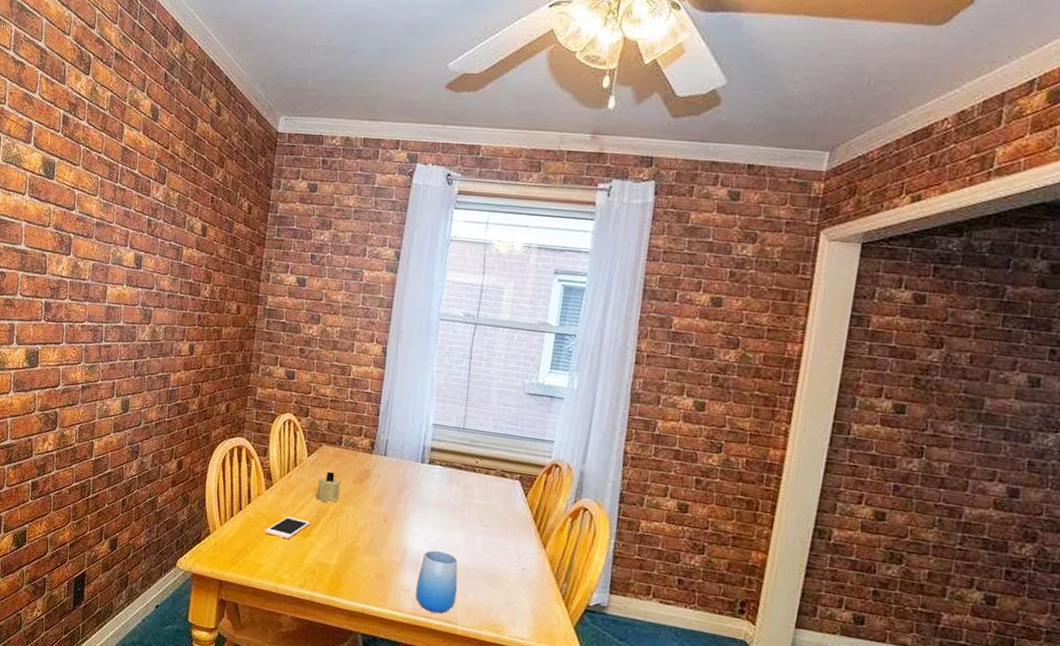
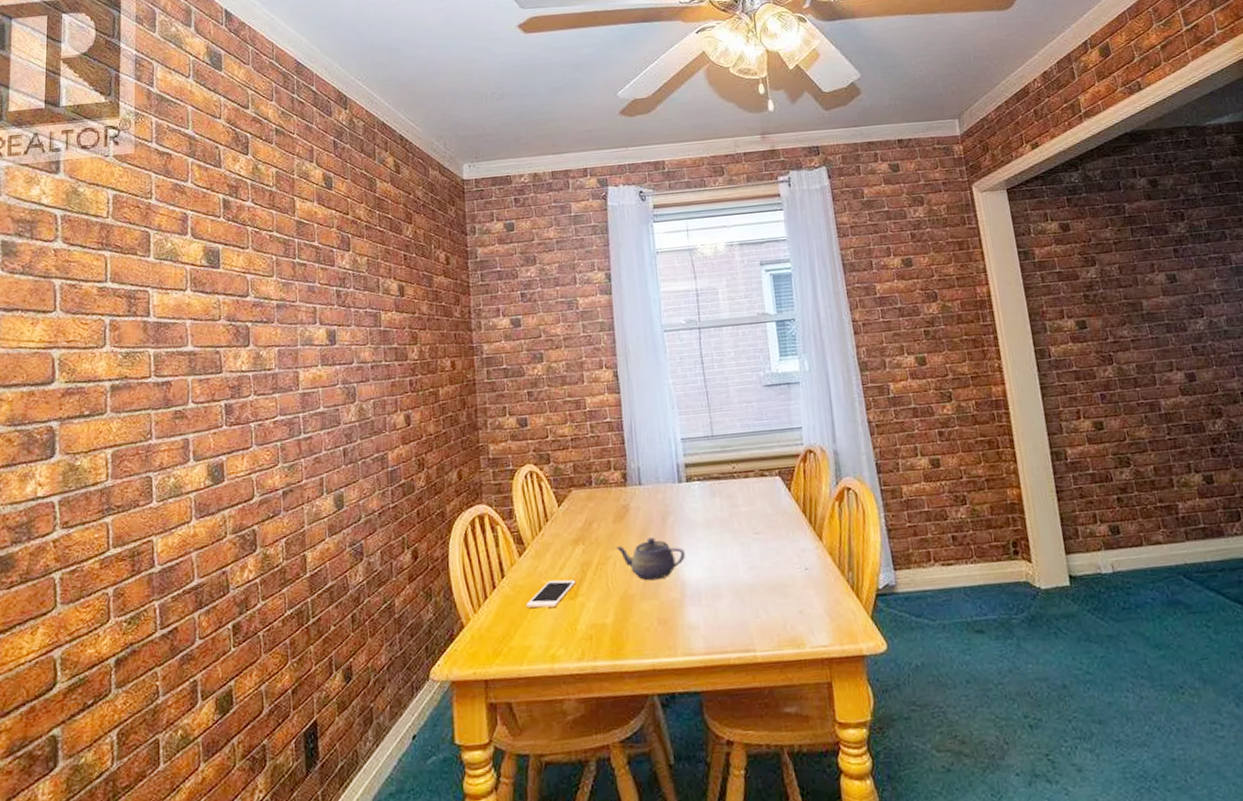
candle: present [315,471,340,503] -> none [575,517,601,553]
teapot: none [351,503,413,542] -> present [616,537,685,581]
cup: present [415,550,458,614] -> none [703,573,749,646]

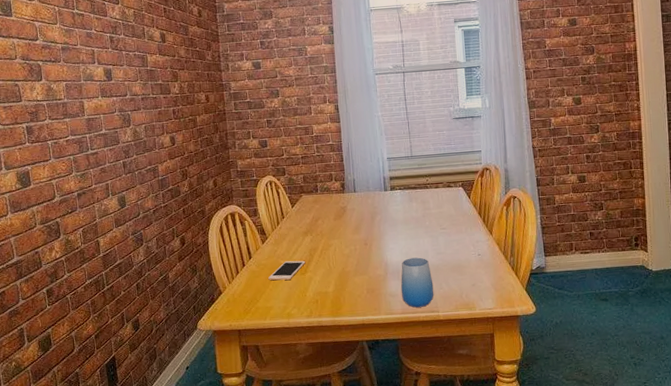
teapot: present [616,537,685,581] -> none [336,231,388,262]
cup: none [703,573,749,646] -> present [401,257,434,308]

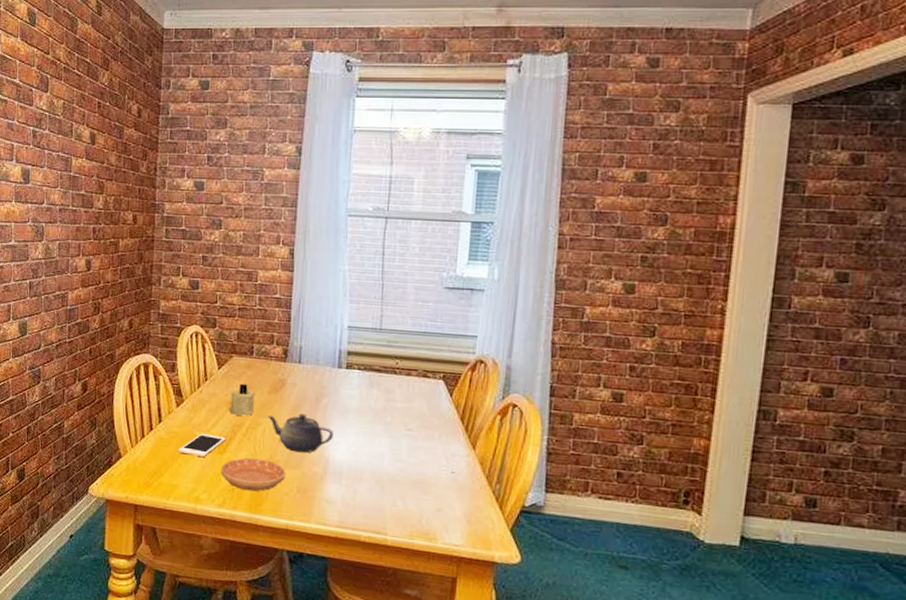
saucer: none [304,272,356,300] -> present [220,458,285,491]
candle: none [305,215,324,242] -> present [229,383,254,417]
teapot: none [336,231,388,262] -> present [268,413,334,453]
cup: present [401,257,434,308] -> none [341,459,385,525]

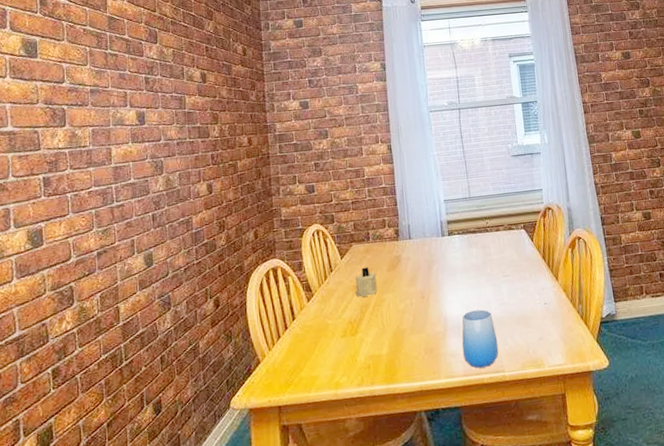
cell phone: present [178,433,226,457] -> none [314,319,356,344]
saucer: present [220,458,285,491] -> none [355,331,413,365]
teapot: present [268,413,334,453] -> none [390,282,447,318]
cup: none [341,459,385,525] -> present [462,309,499,369]

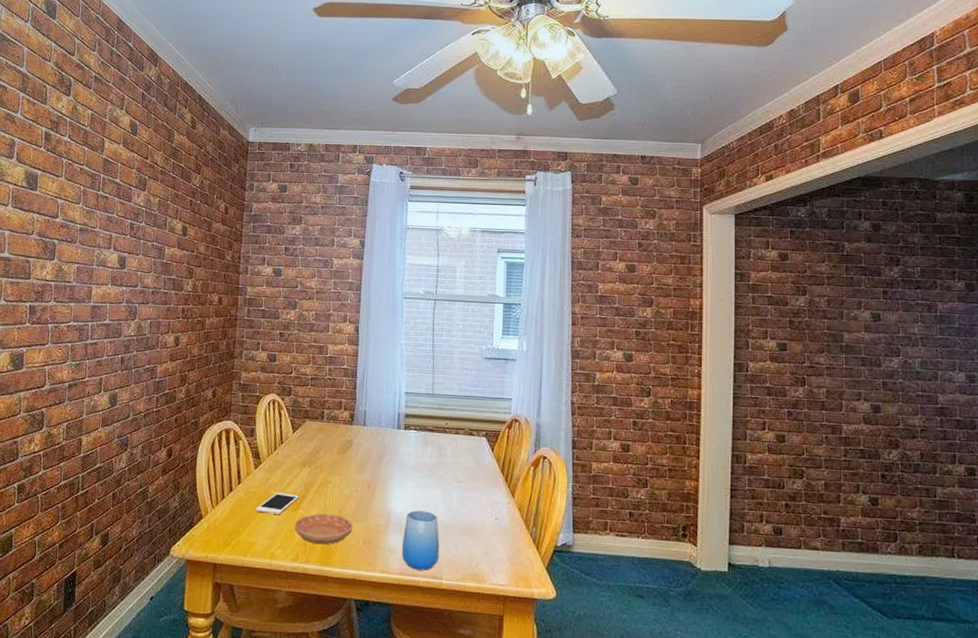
cell phone: none [314,319,356,344] -> present [256,492,300,514]
candle: present [355,267,377,297] -> none [302,445,325,475]
saucer: none [355,331,413,365] -> present [294,513,352,545]

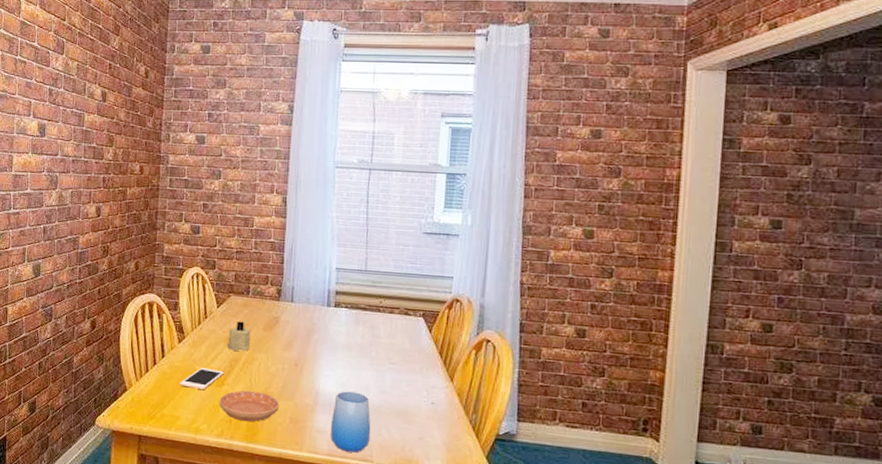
candle: none [302,445,325,475] -> present [227,321,250,352]

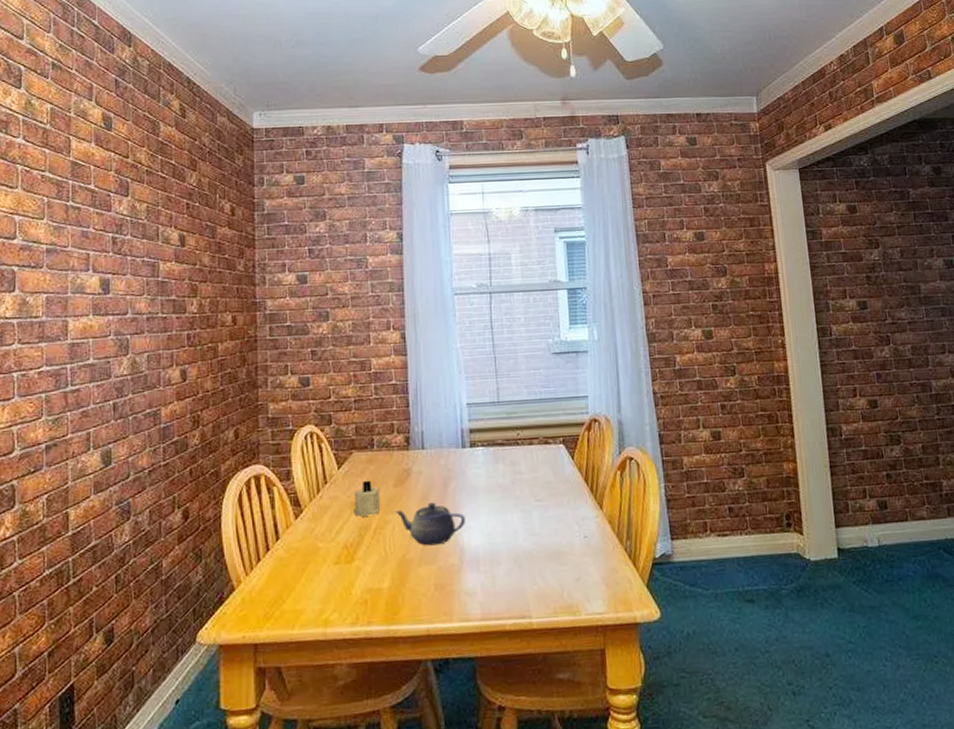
cell phone: present [180,367,224,390] -> none [301,543,353,572]
saucer: present [219,390,279,422] -> none [350,560,420,600]
teapot: none [263,348,323,386] -> present [396,502,465,546]
cup: present [331,391,371,453] -> none [481,540,526,612]

